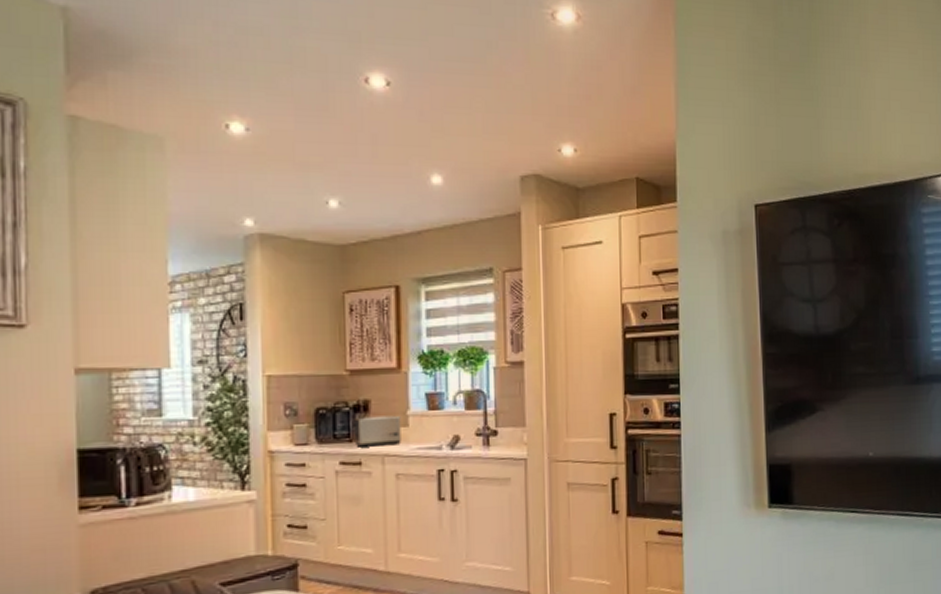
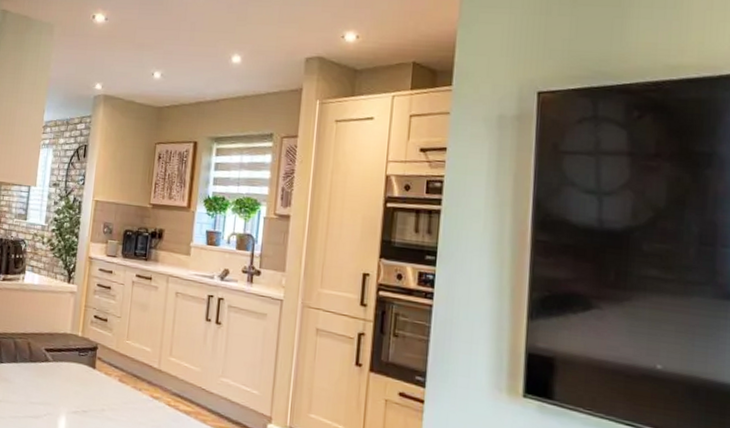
toaster: present [353,415,401,447] -> none [148,242,185,268]

